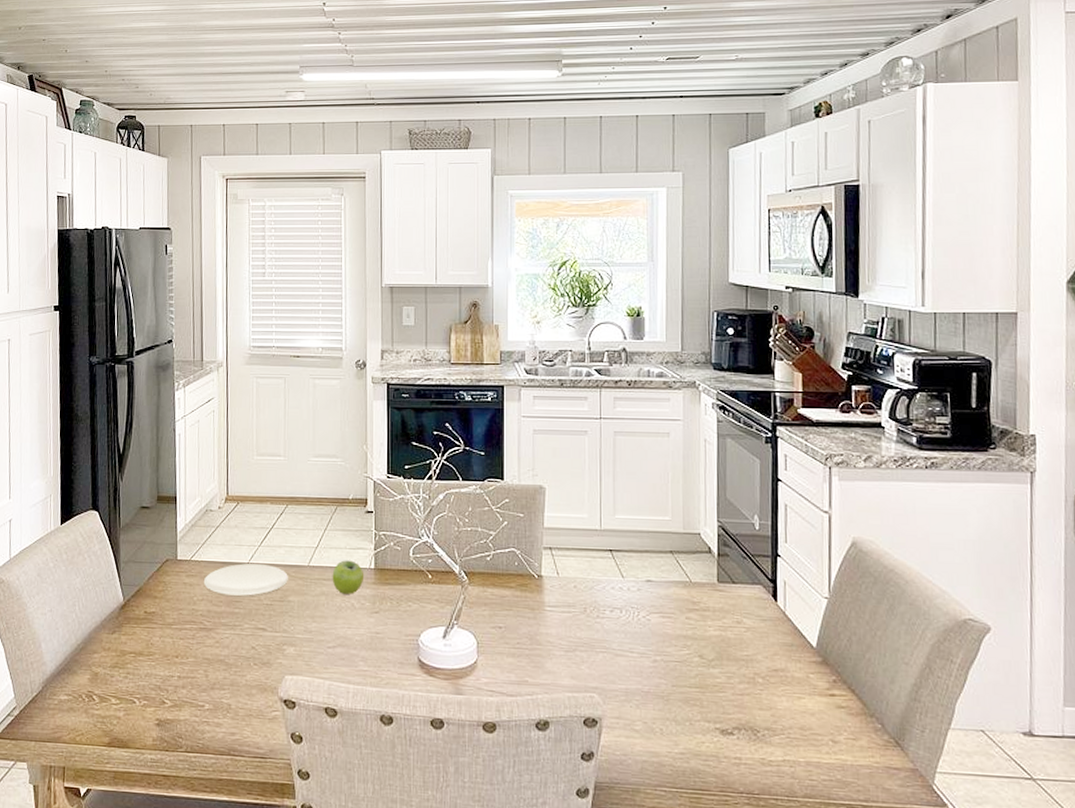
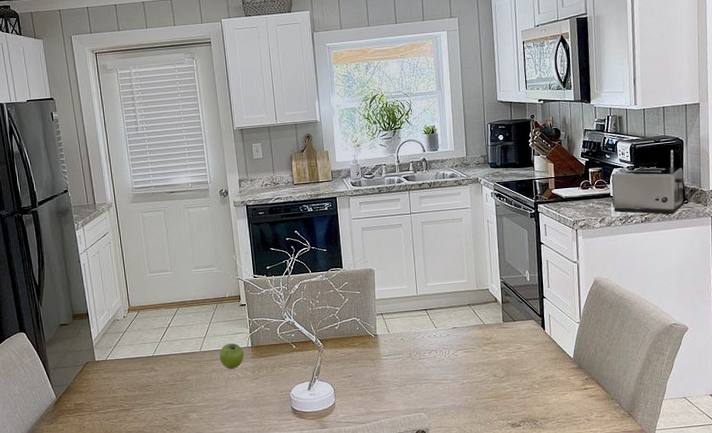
plate: present [203,563,288,598] -> none [118,355,186,384]
toaster: none [884,389,991,462] -> present [611,166,684,215]

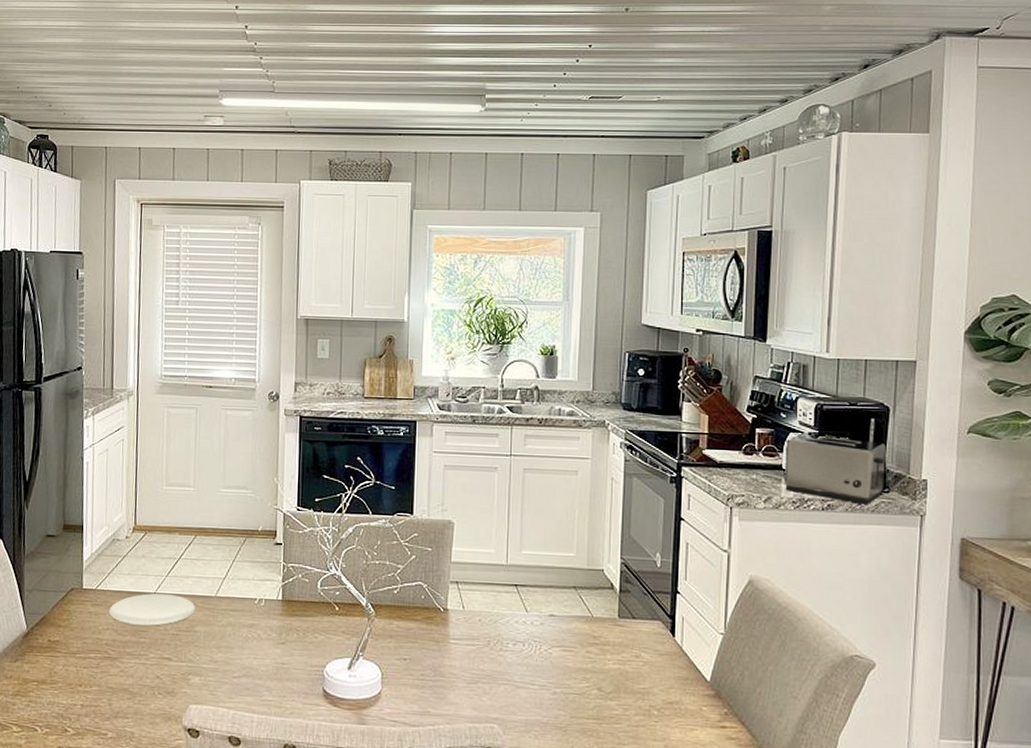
plate: none [118,355,186,384] -> present [109,593,195,627]
fruit: present [219,343,245,369] -> none [239,591,272,625]

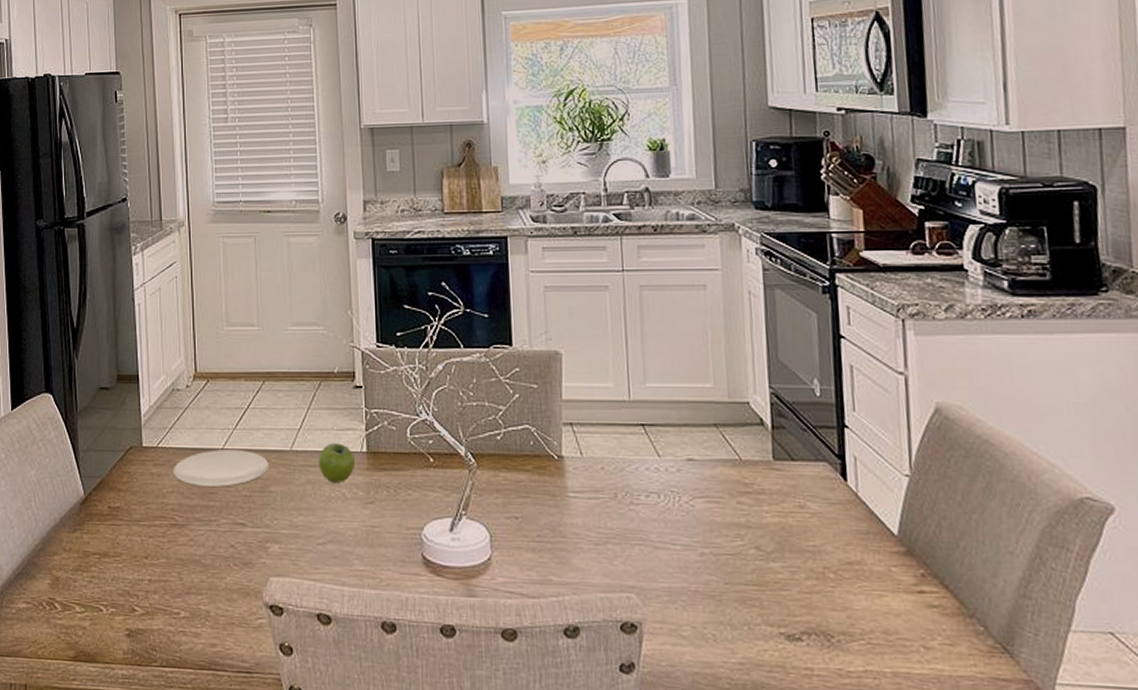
fruit: none [239,591,272,625] -> present [318,443,356,482]
toaster: present [785,433,887,504] -> none [965,224,1101,308]

